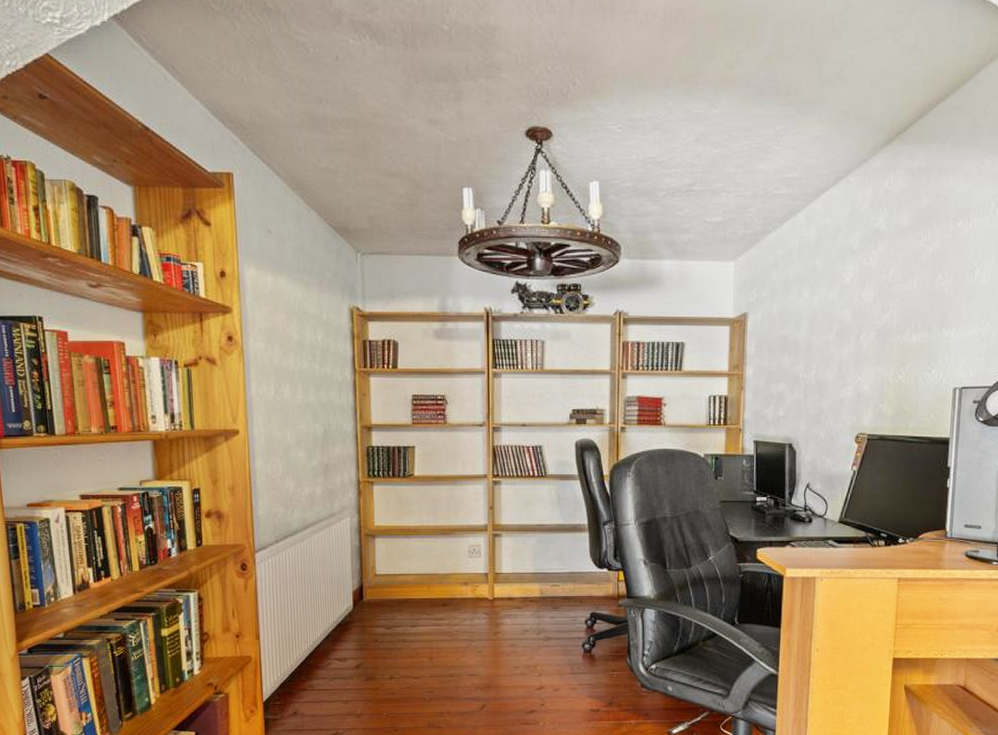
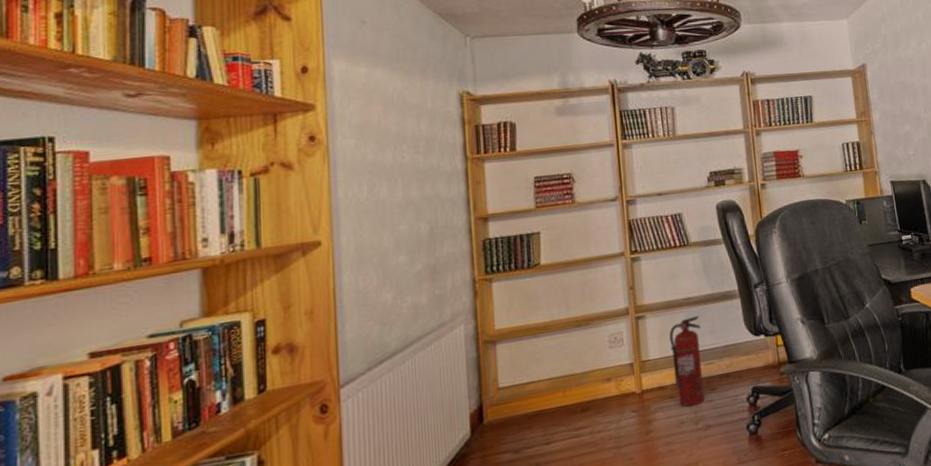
fire extinguisher: none [522,542,550,619] -> present [669,316,704,408]

